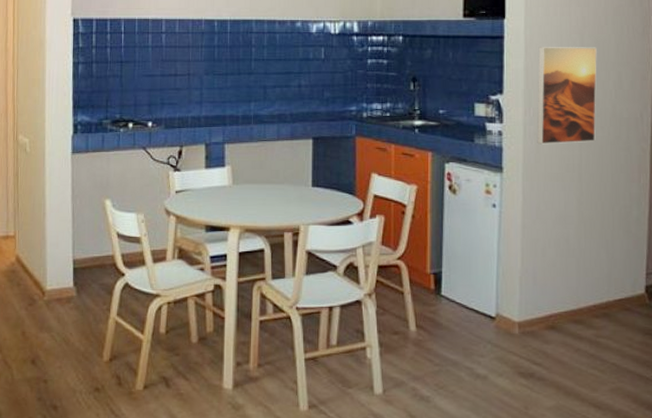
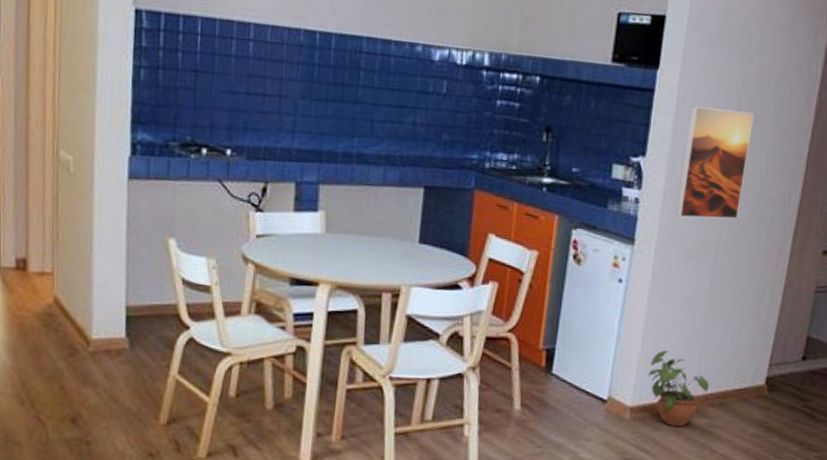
potted plant: none [530,267,591,338] -> present [647,350,709,427]

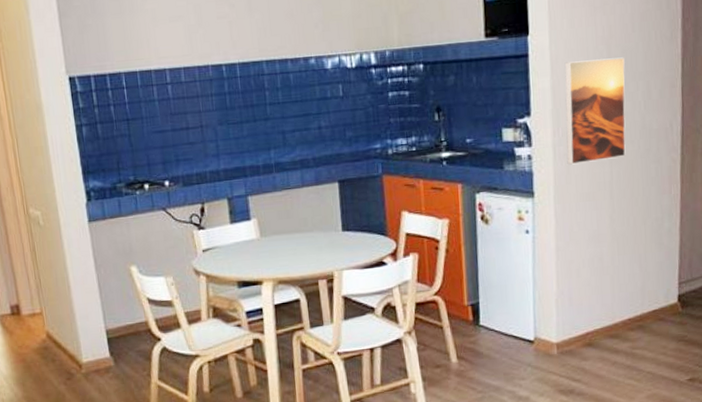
potted plant: present [647,350,709,427] -> none [567,287,626,354]

